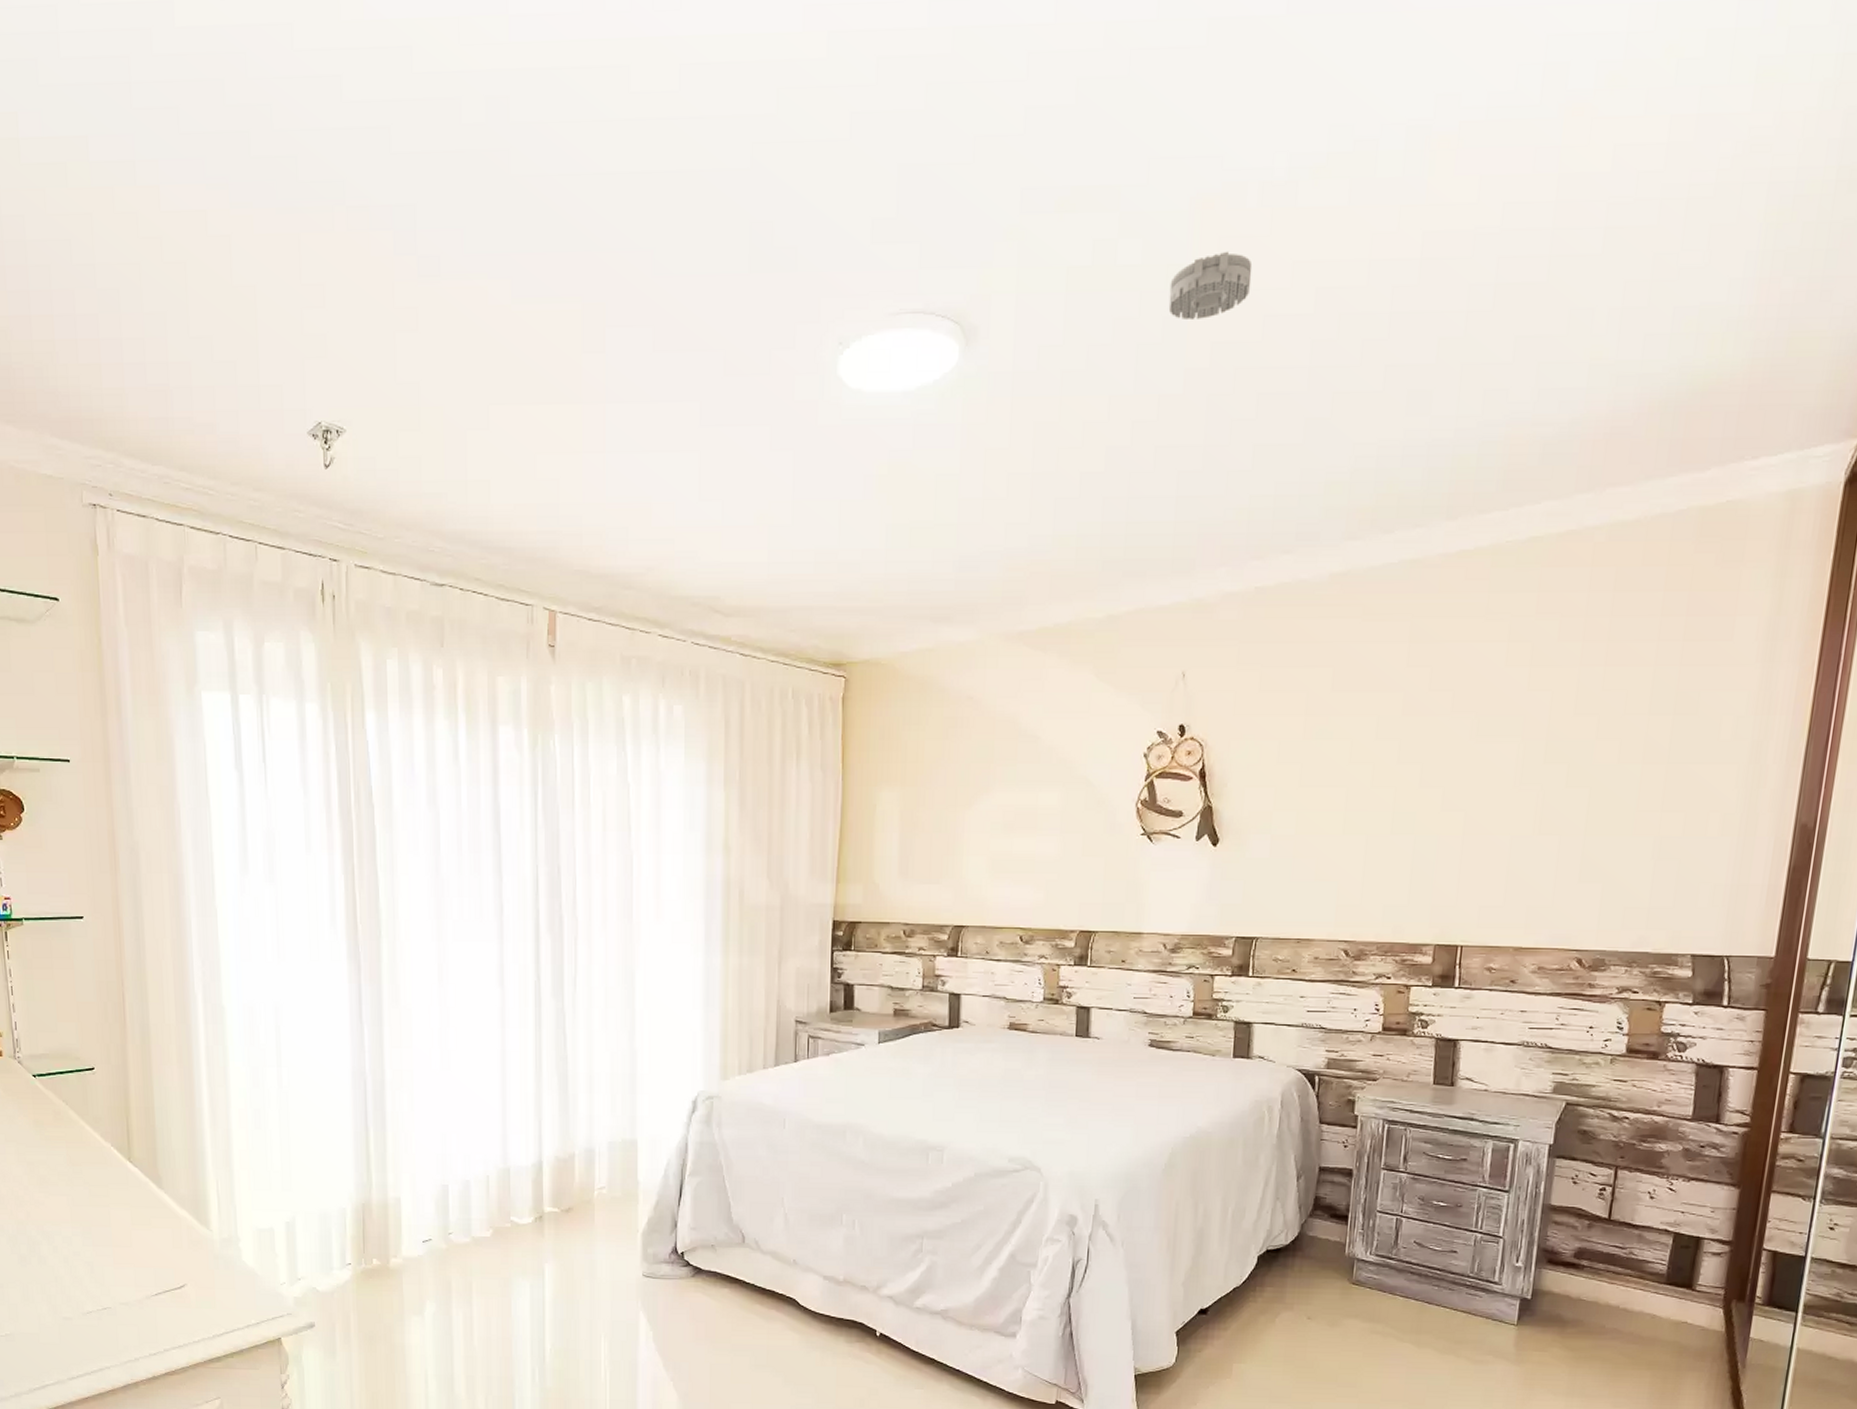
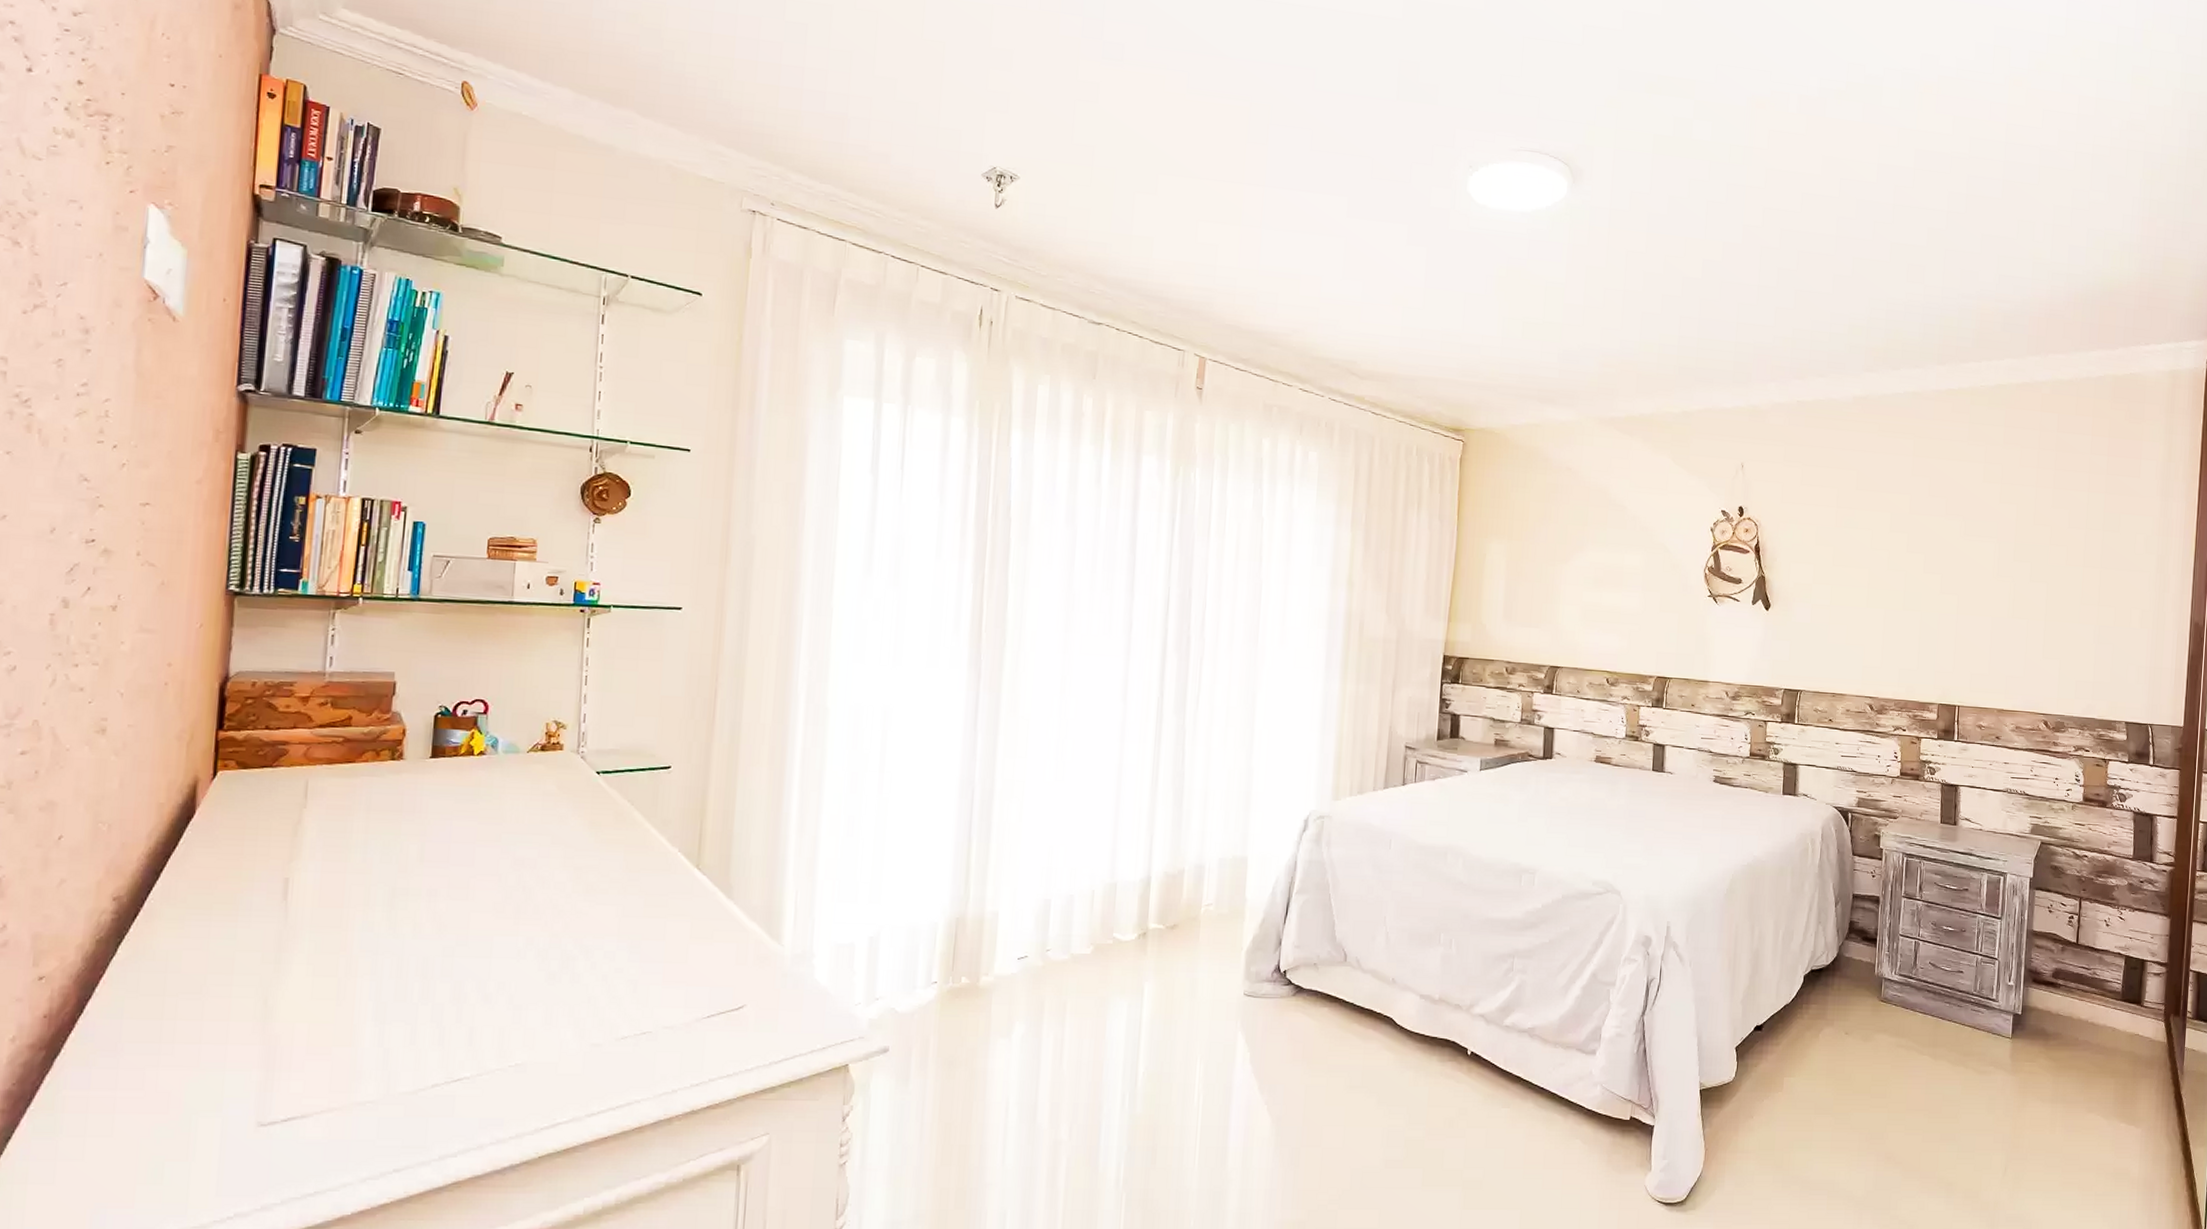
smoke detector: present [1168,251,1253,321] -> none [1731,141,1794,189]

